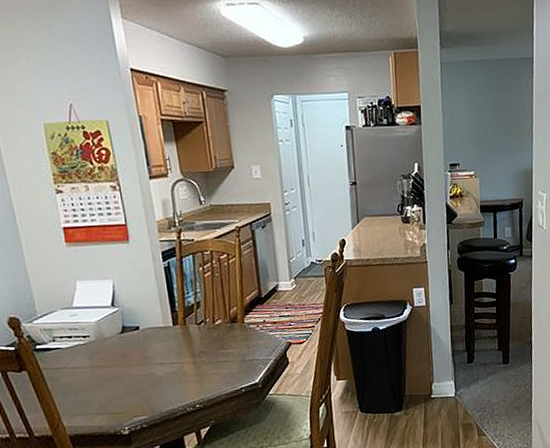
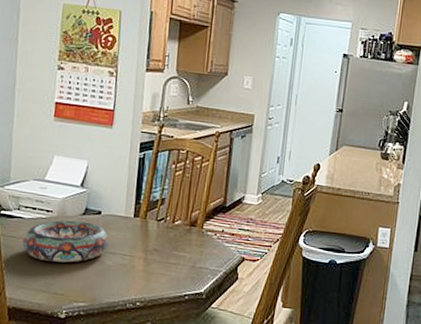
decorative bowl: none [66,339,154,385] -> present [22,220,109,263]

